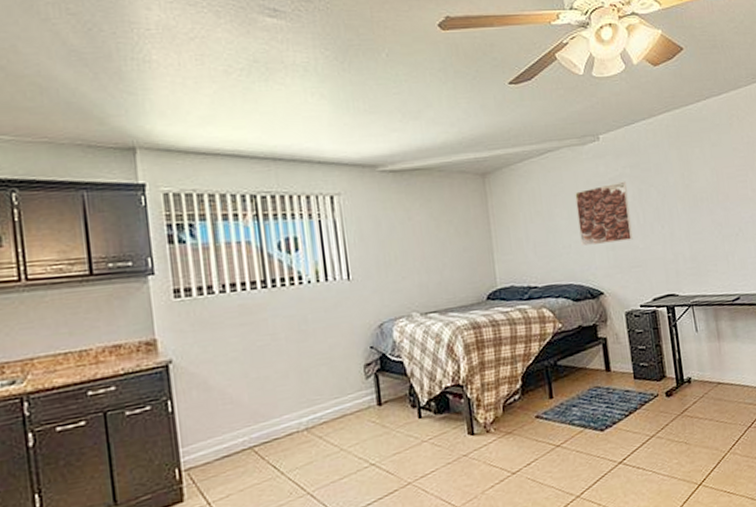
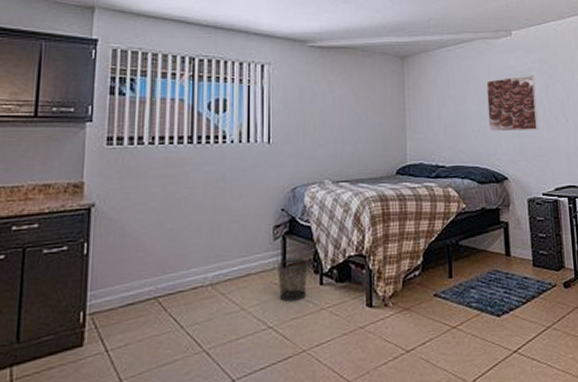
waste bin: none [373,394,407,439] -> present [278,258,308,303]

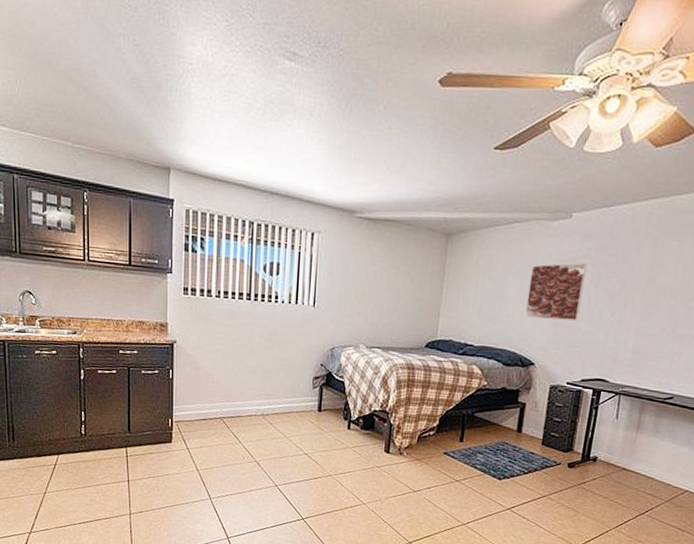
waste bin: present [278,258,308,303] -> none [314,405,340,439]

